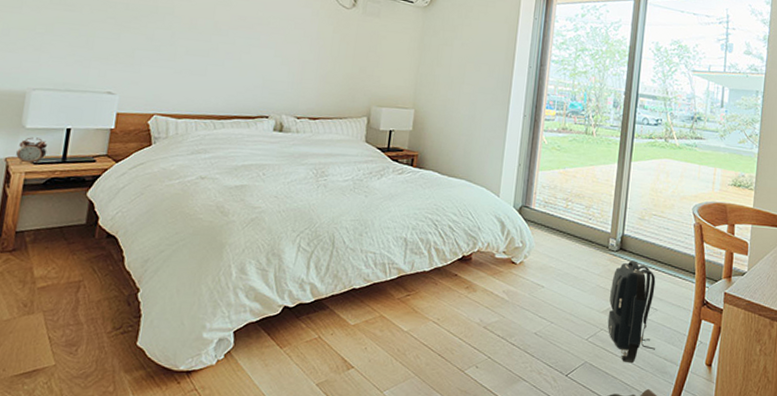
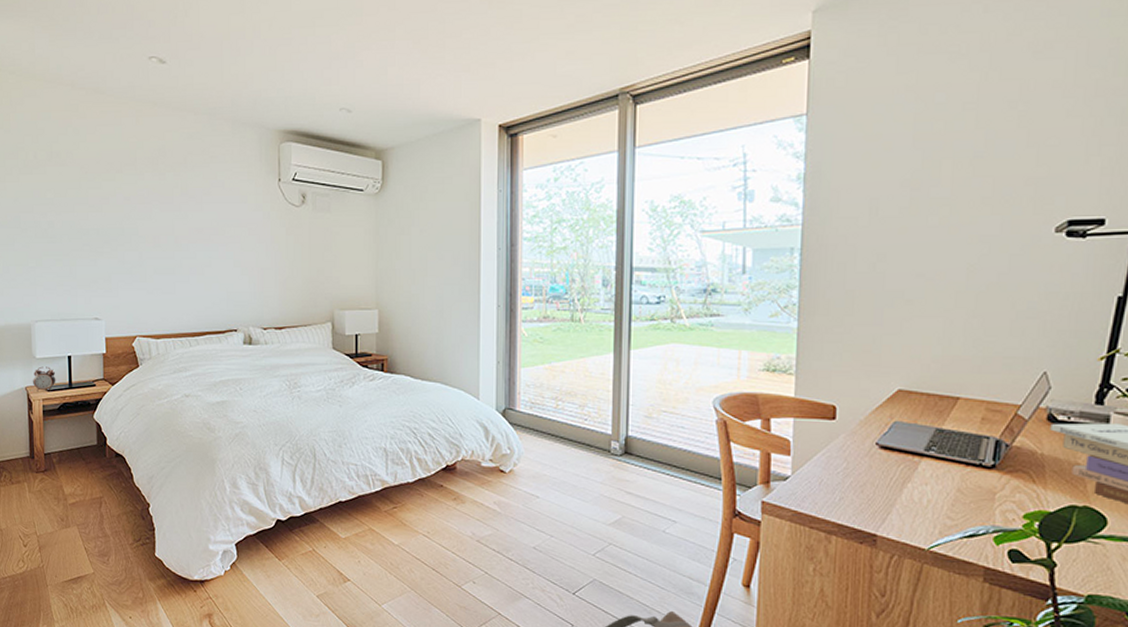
backpack: present [607,260,656,364] -> none [616,465,677,582]

